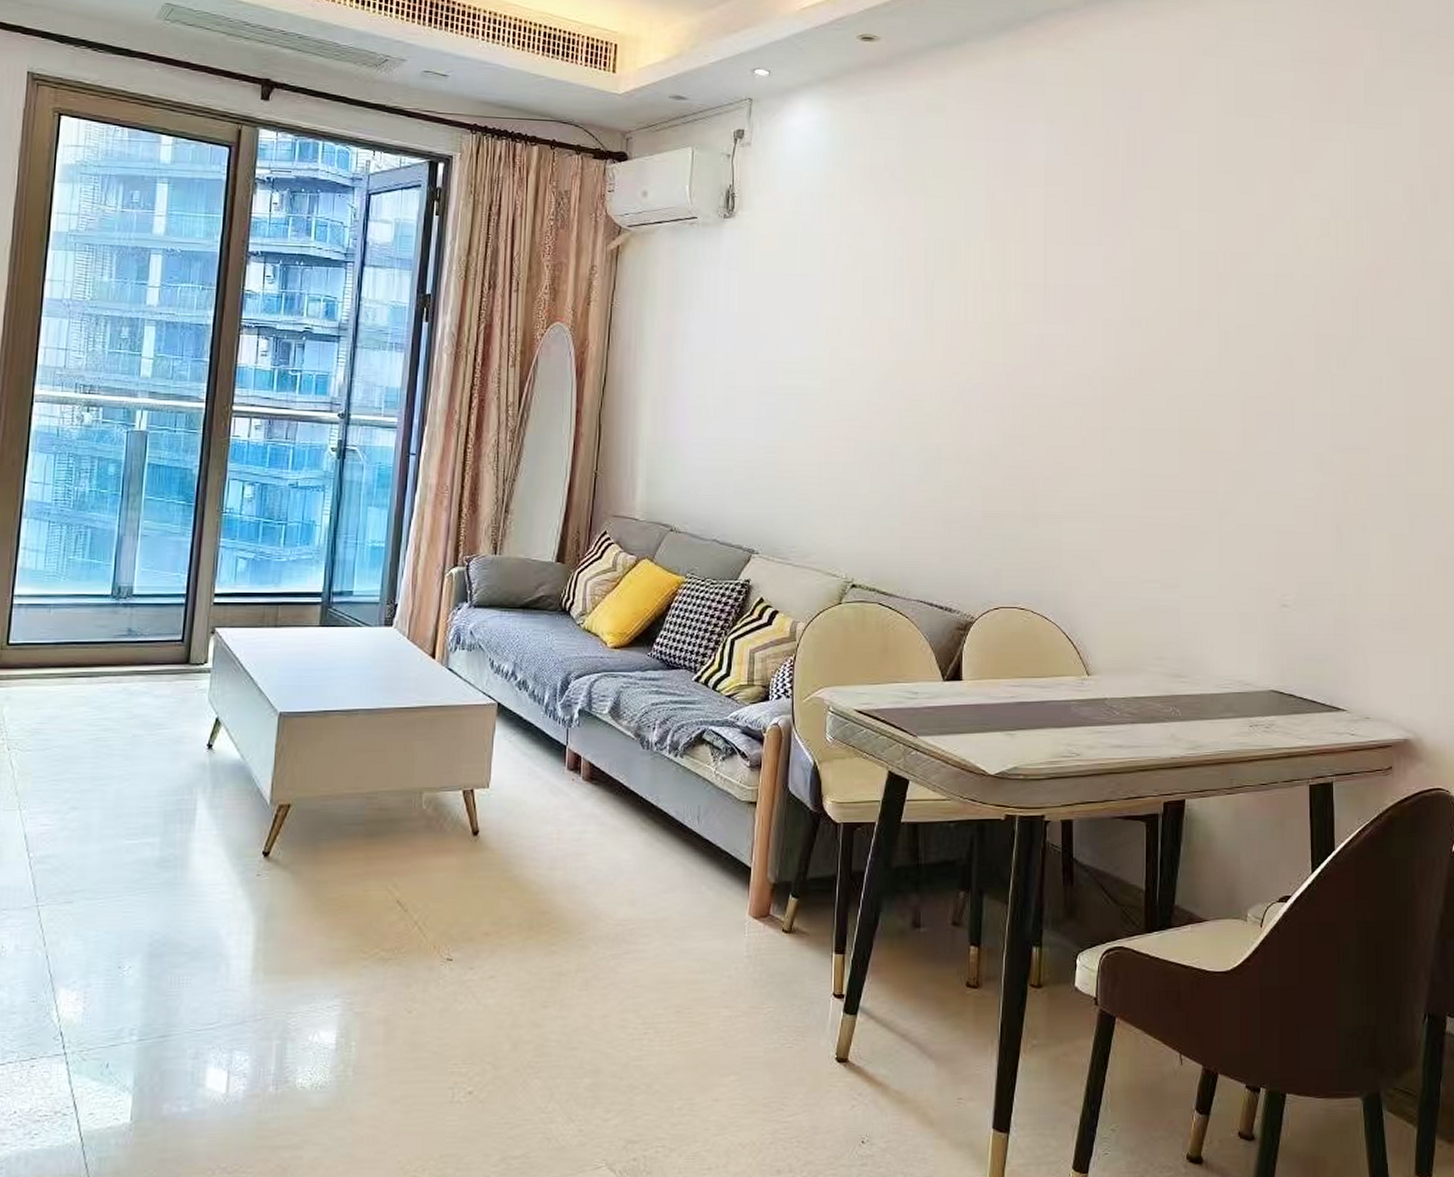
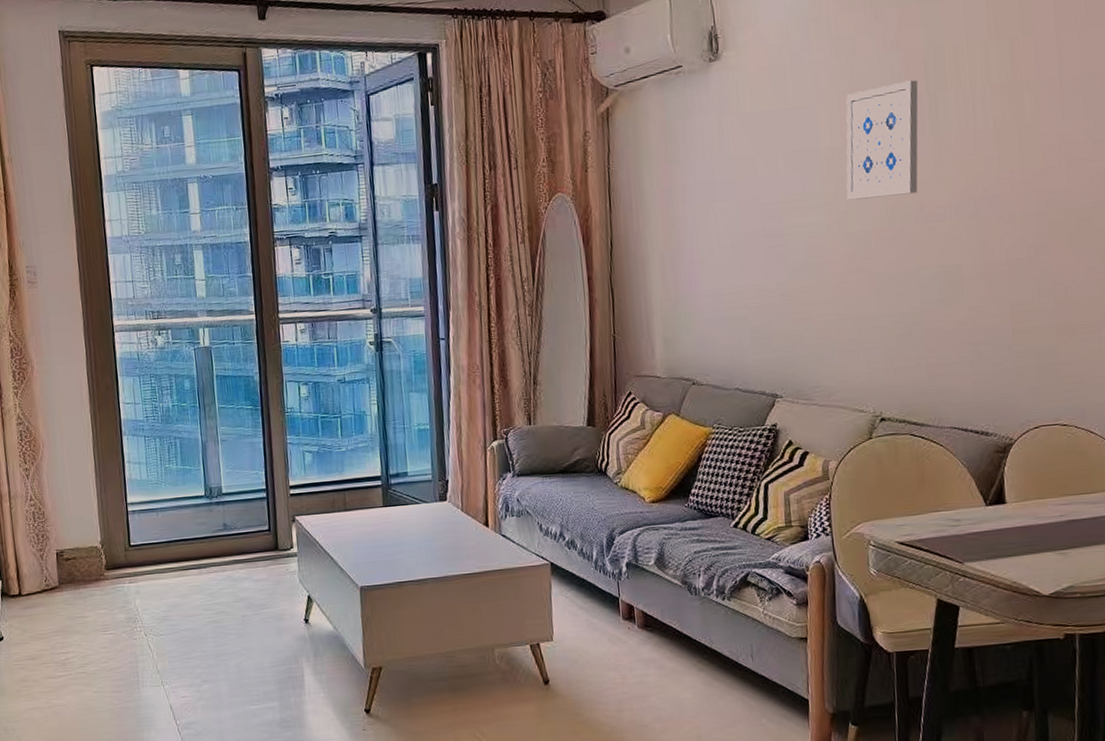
wall art: none [840,265,917,371] -> present [846,80,919,200]

